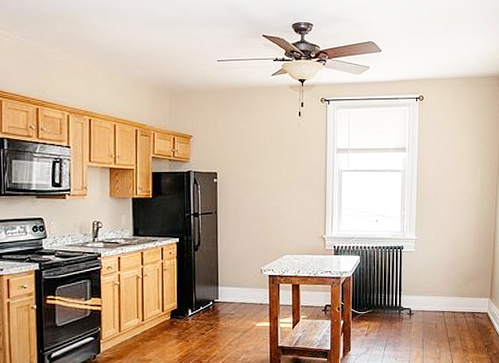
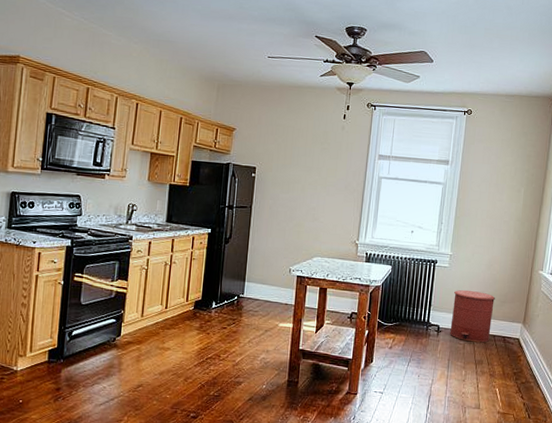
trash can: none [421,272,462,321] -> present [450,290,496,343]

